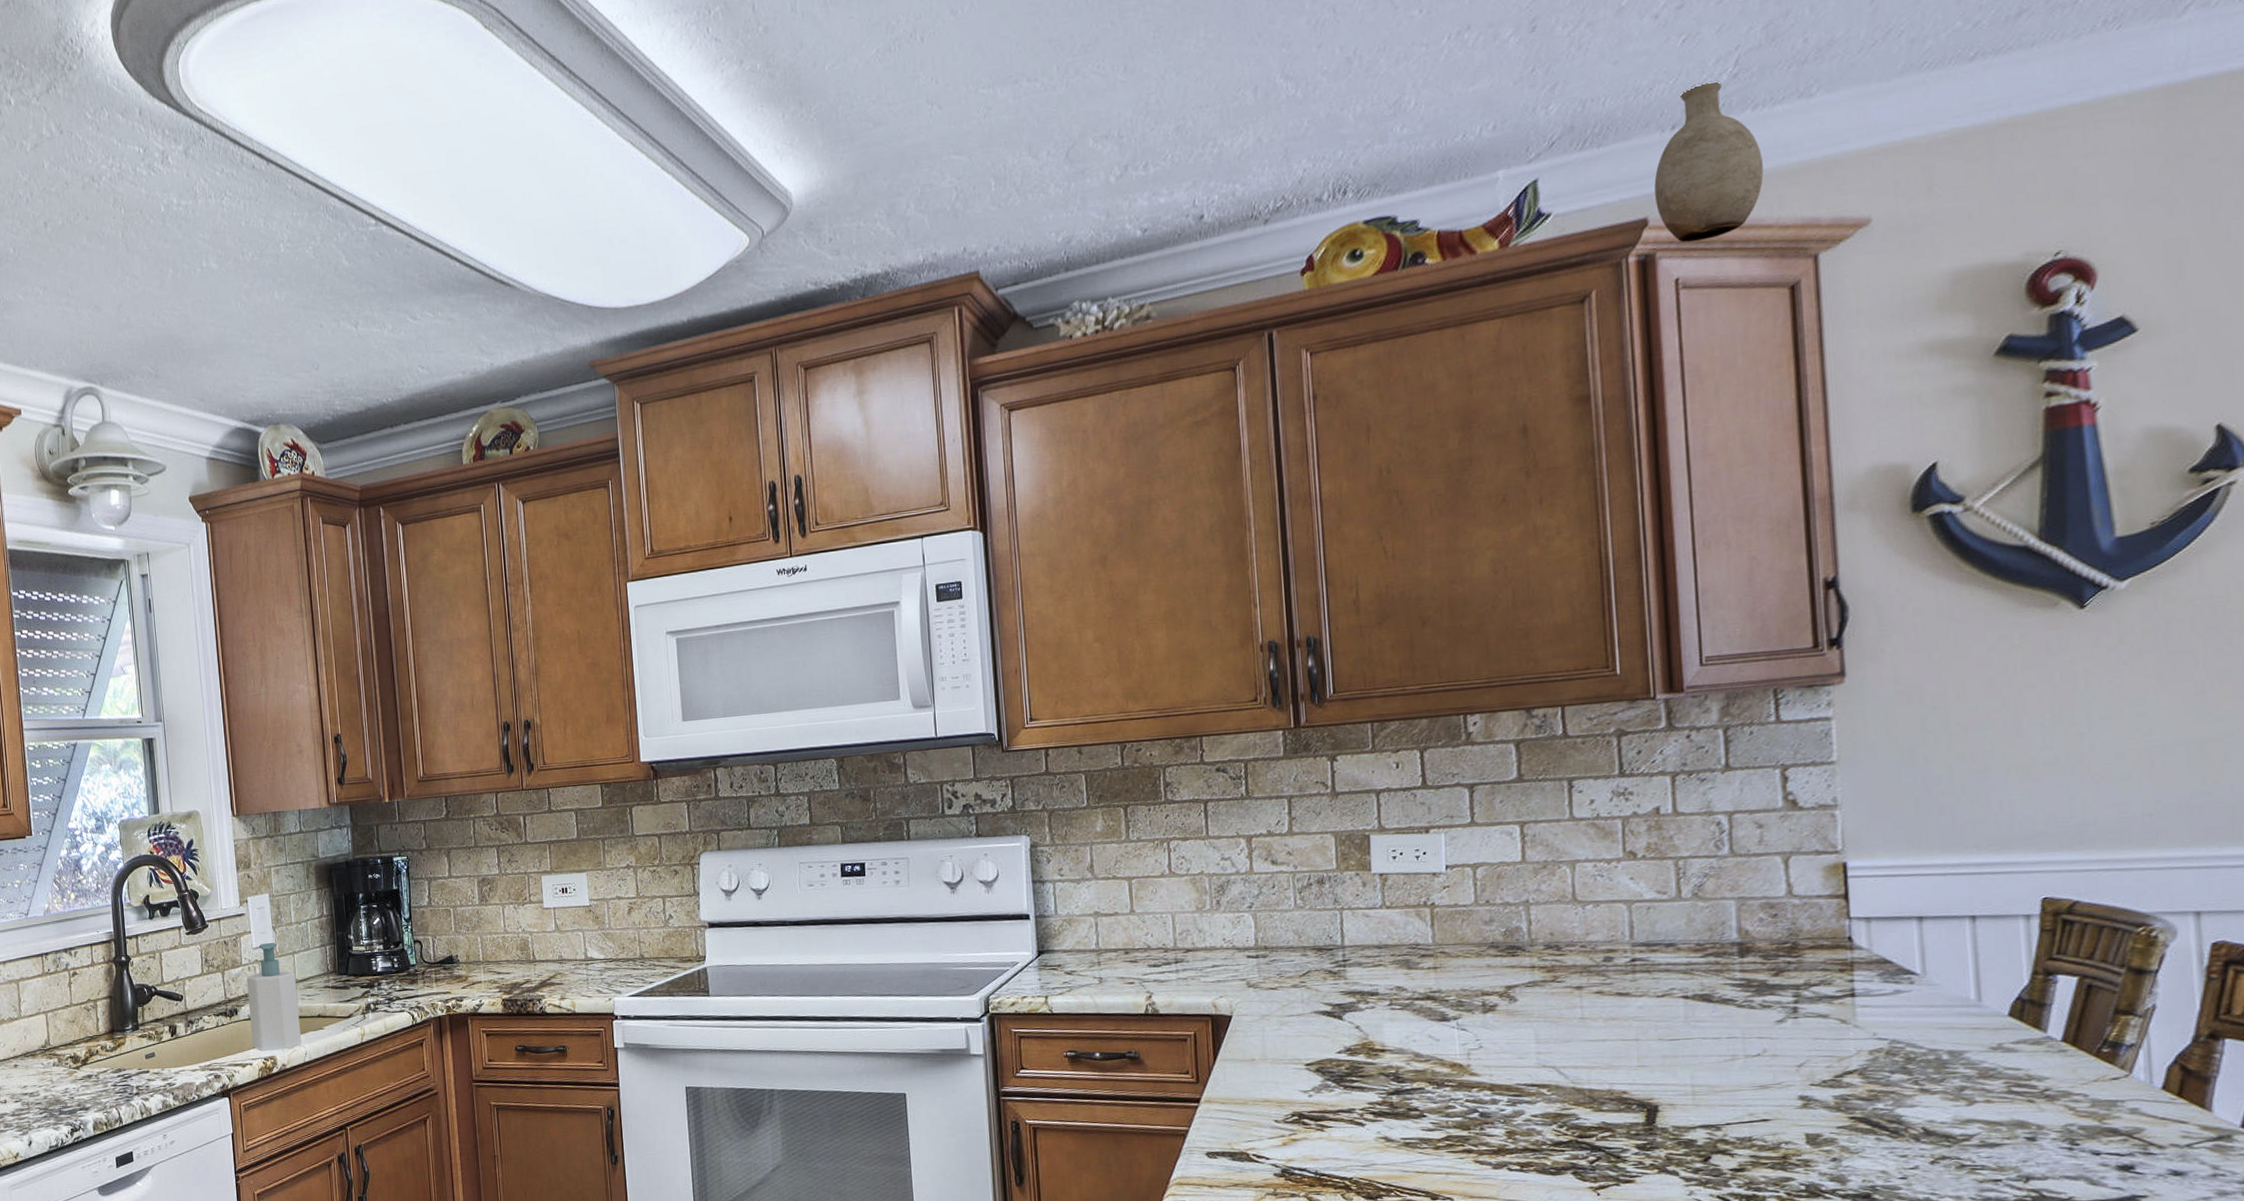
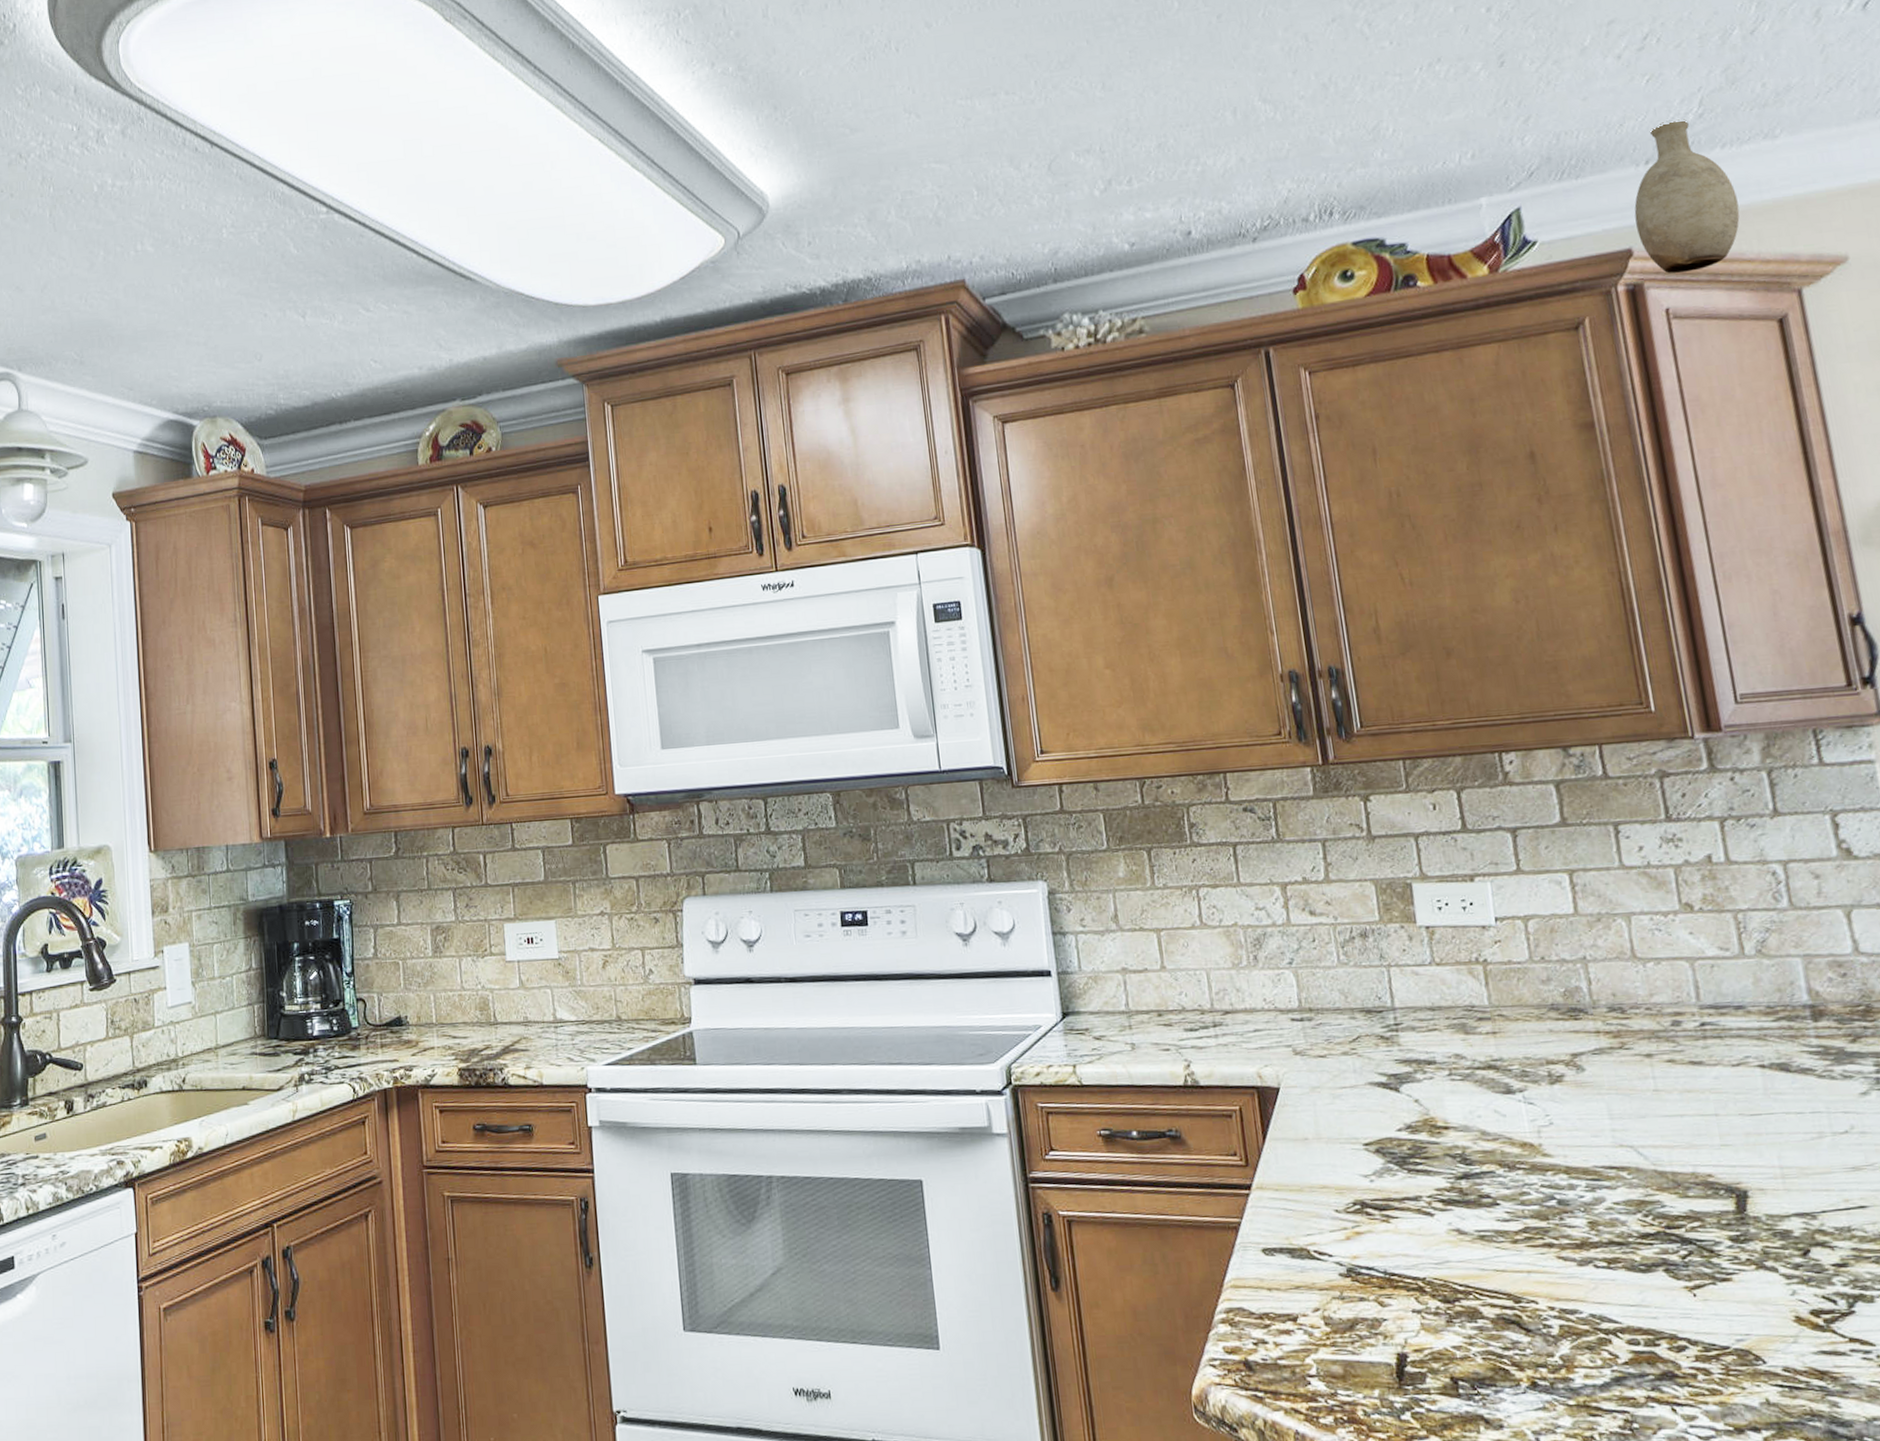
soap bottle: present [246,943,302,1051] -> none [159,1001,223,1132]

